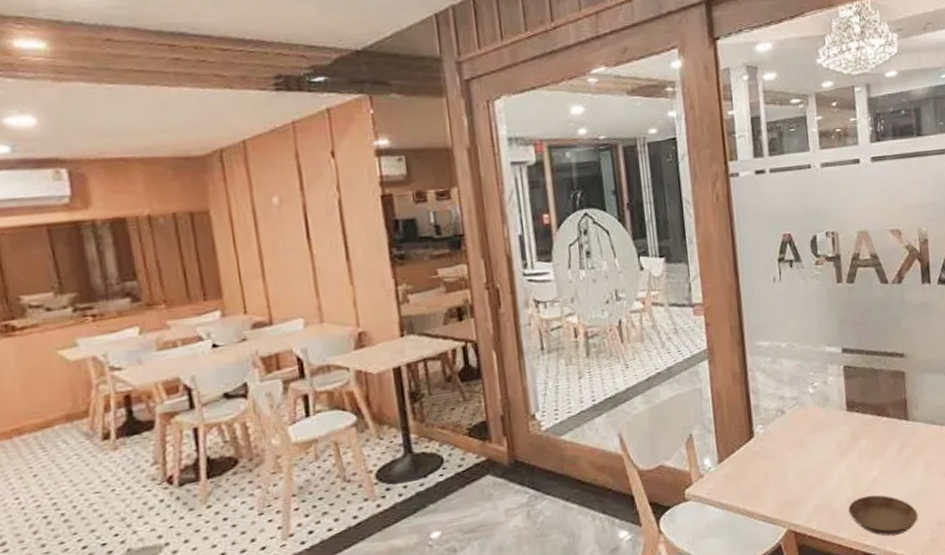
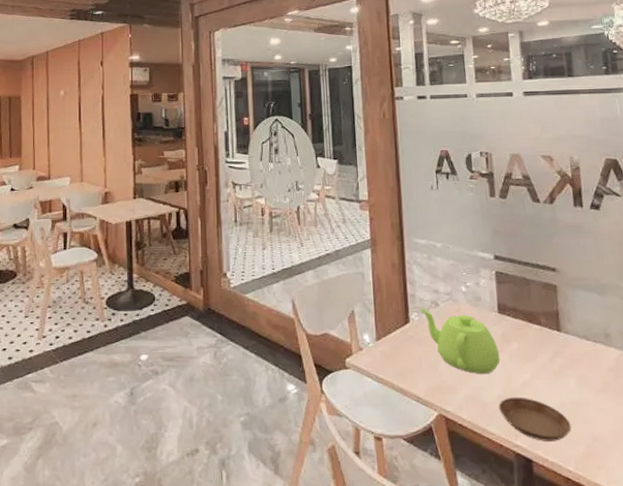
teapot: none [764,418,849,480] -> present [419,308,500,374]

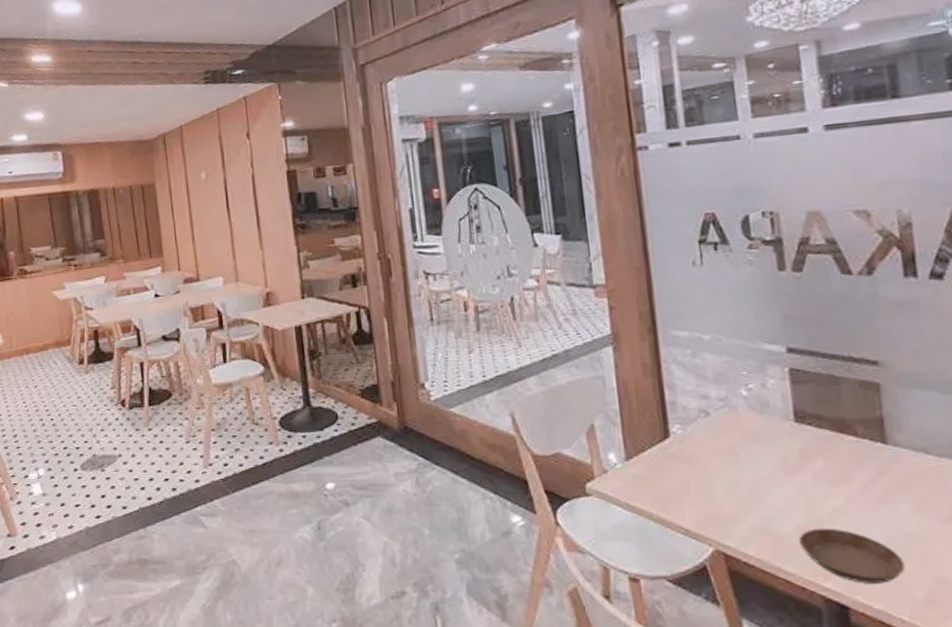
teapot: present [419,308,500,374] -> none [682,419,800,499]

